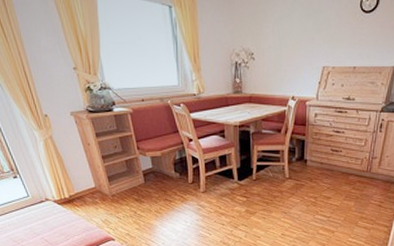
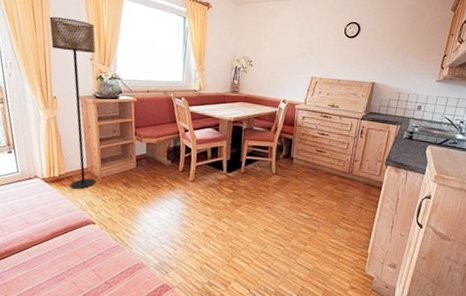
floor lamp: none [18,21,107,208] -> present [49,16,96,189]

